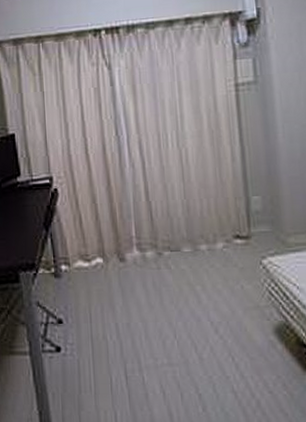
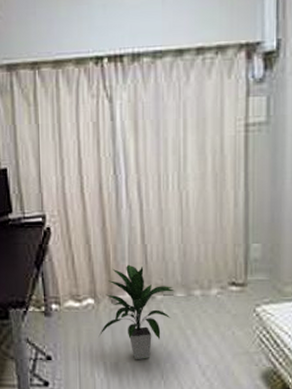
indoor plant: none [110,222,181,320] -> present [99,264,175,360]

